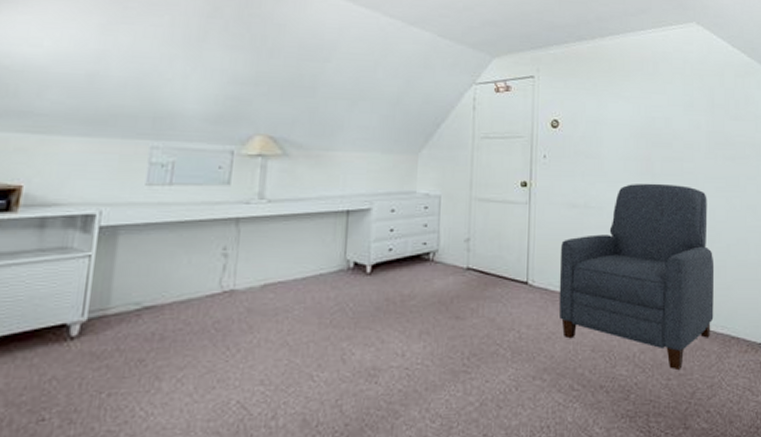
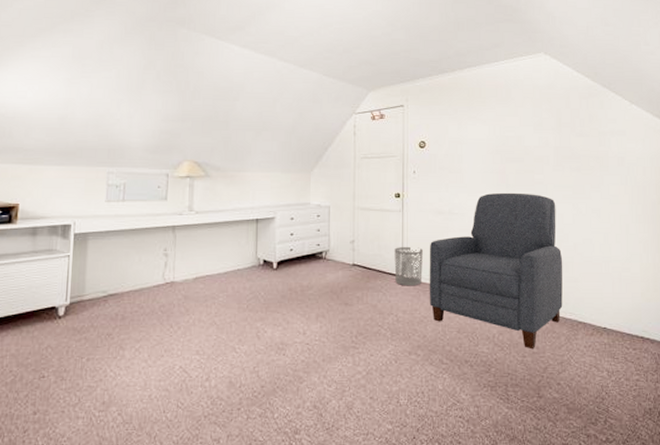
waste bin: none [518,247,552,295] -> present [394,247,423,286]

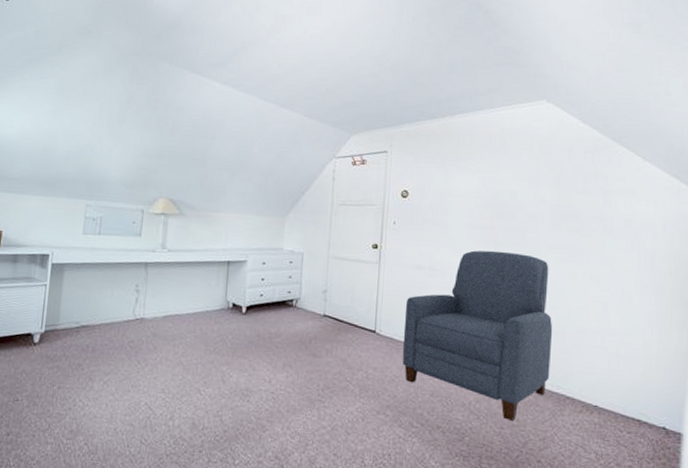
waste bin: present [394,247,423,286] -> none [367,300,399,343]

